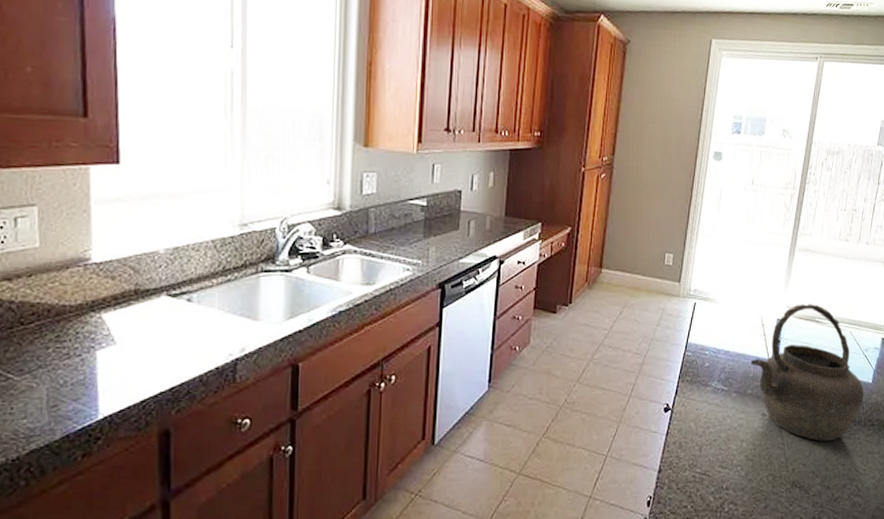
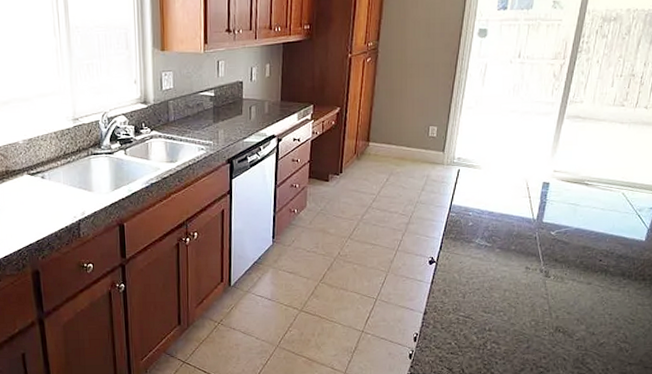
kettle: present [750,304,864,442] -> none [514,168,636,294]

